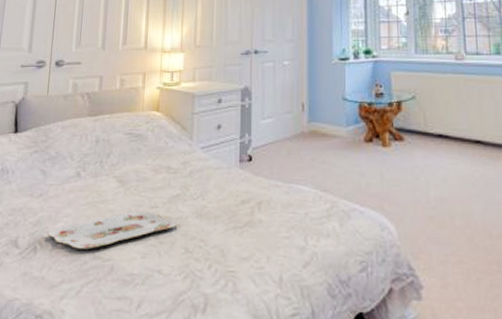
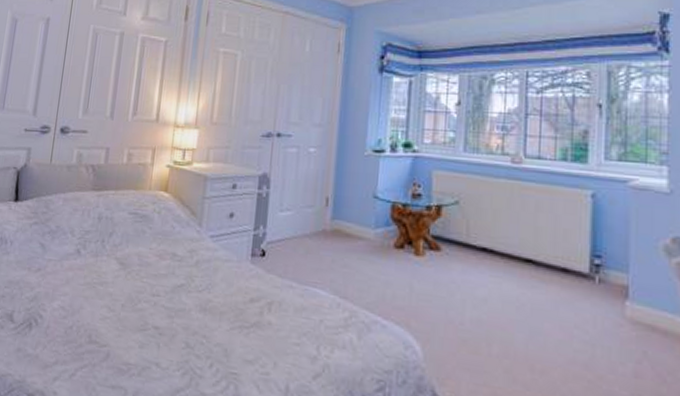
serving tray: present [48,212,179,249] -> none [44,297,181,333]

